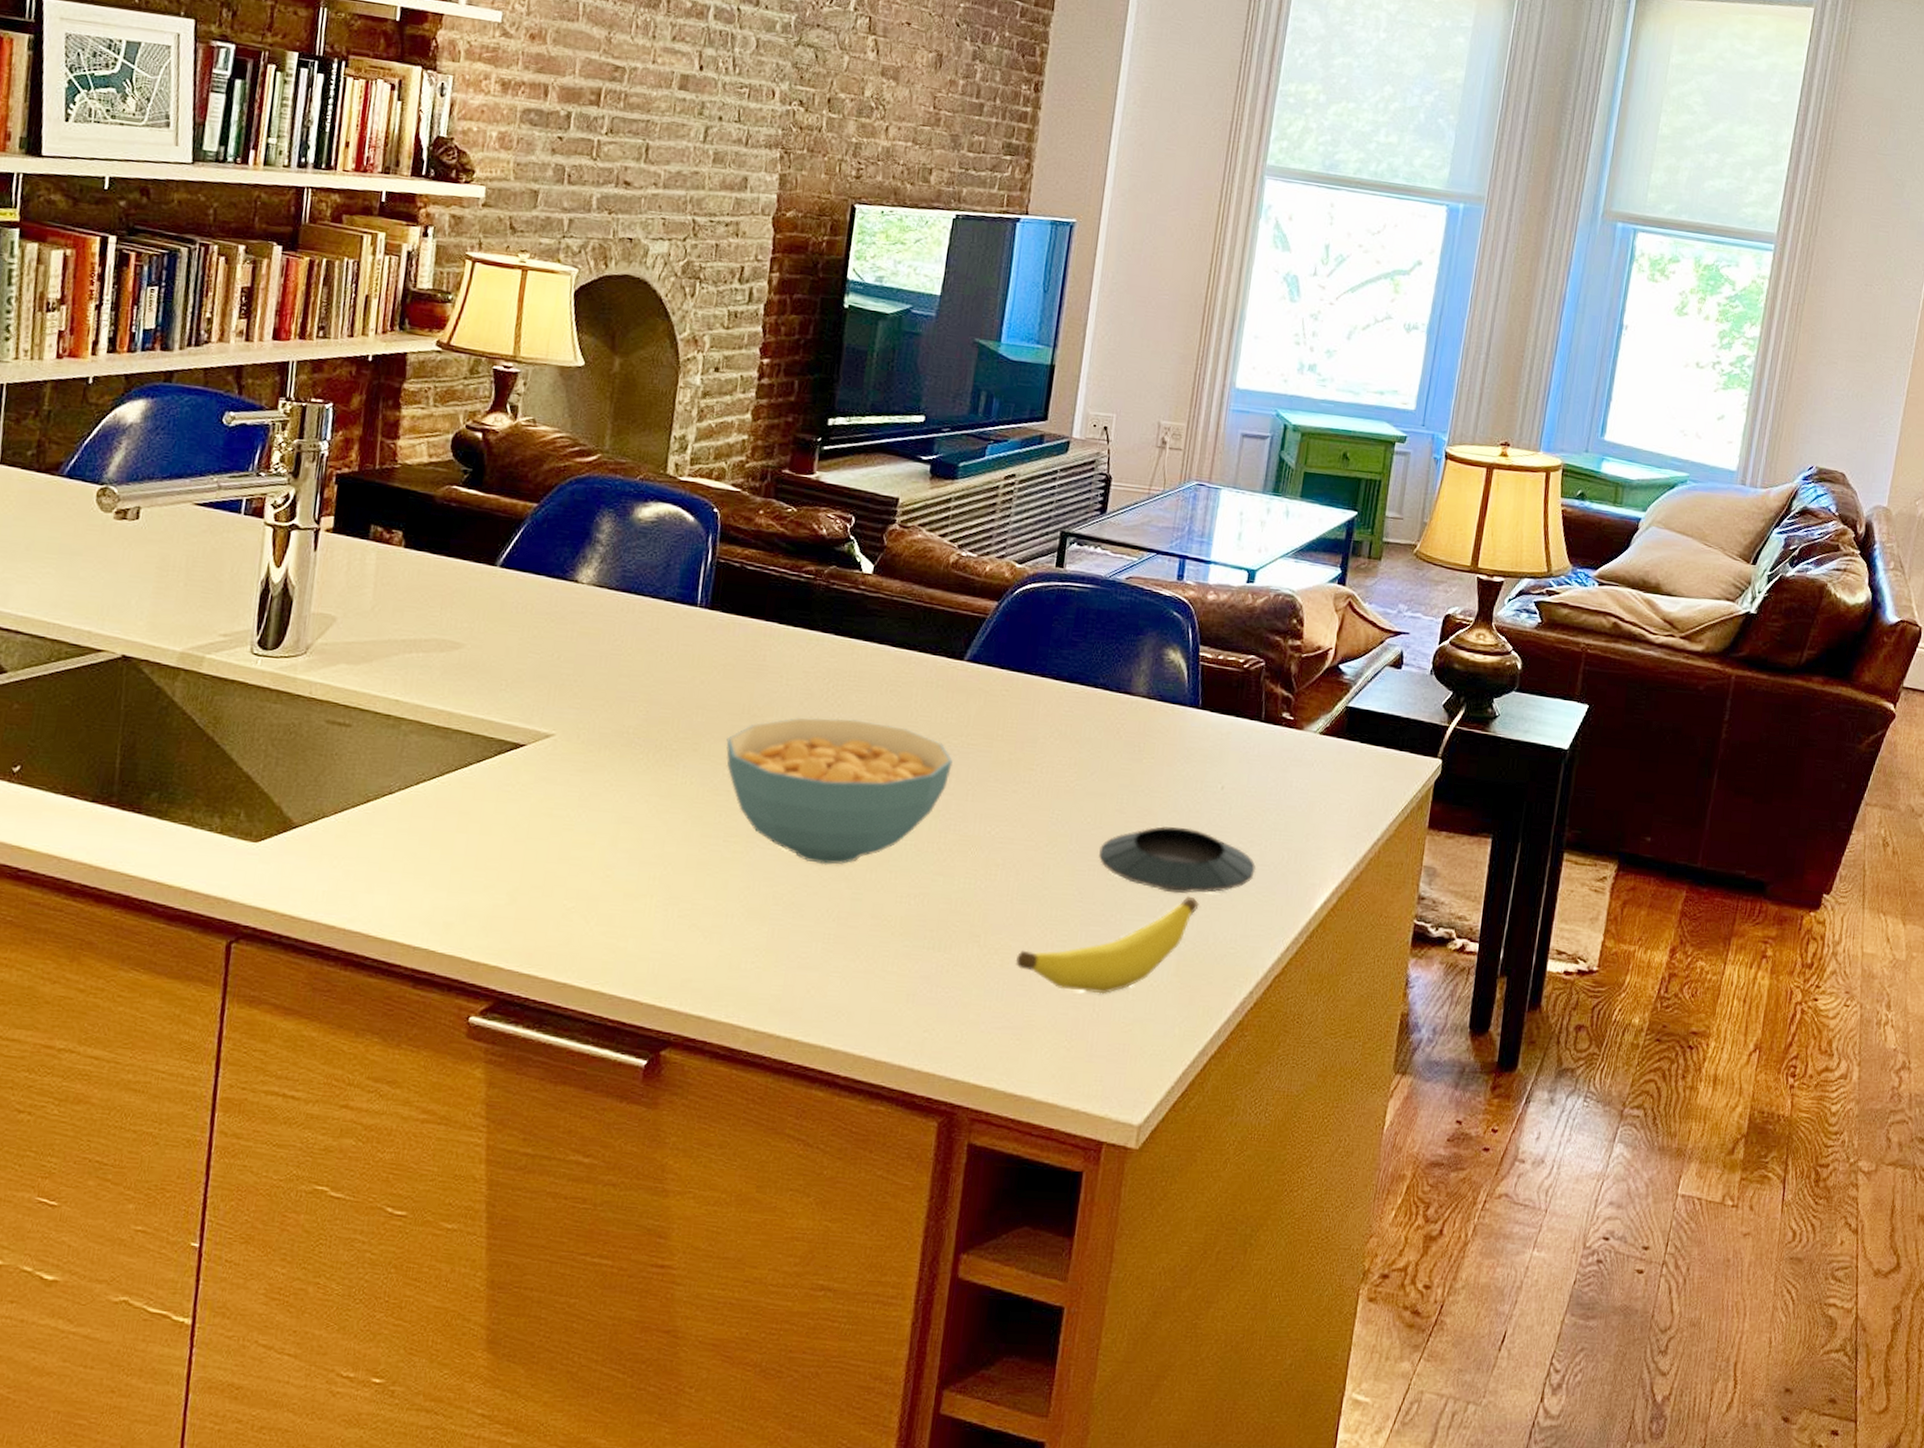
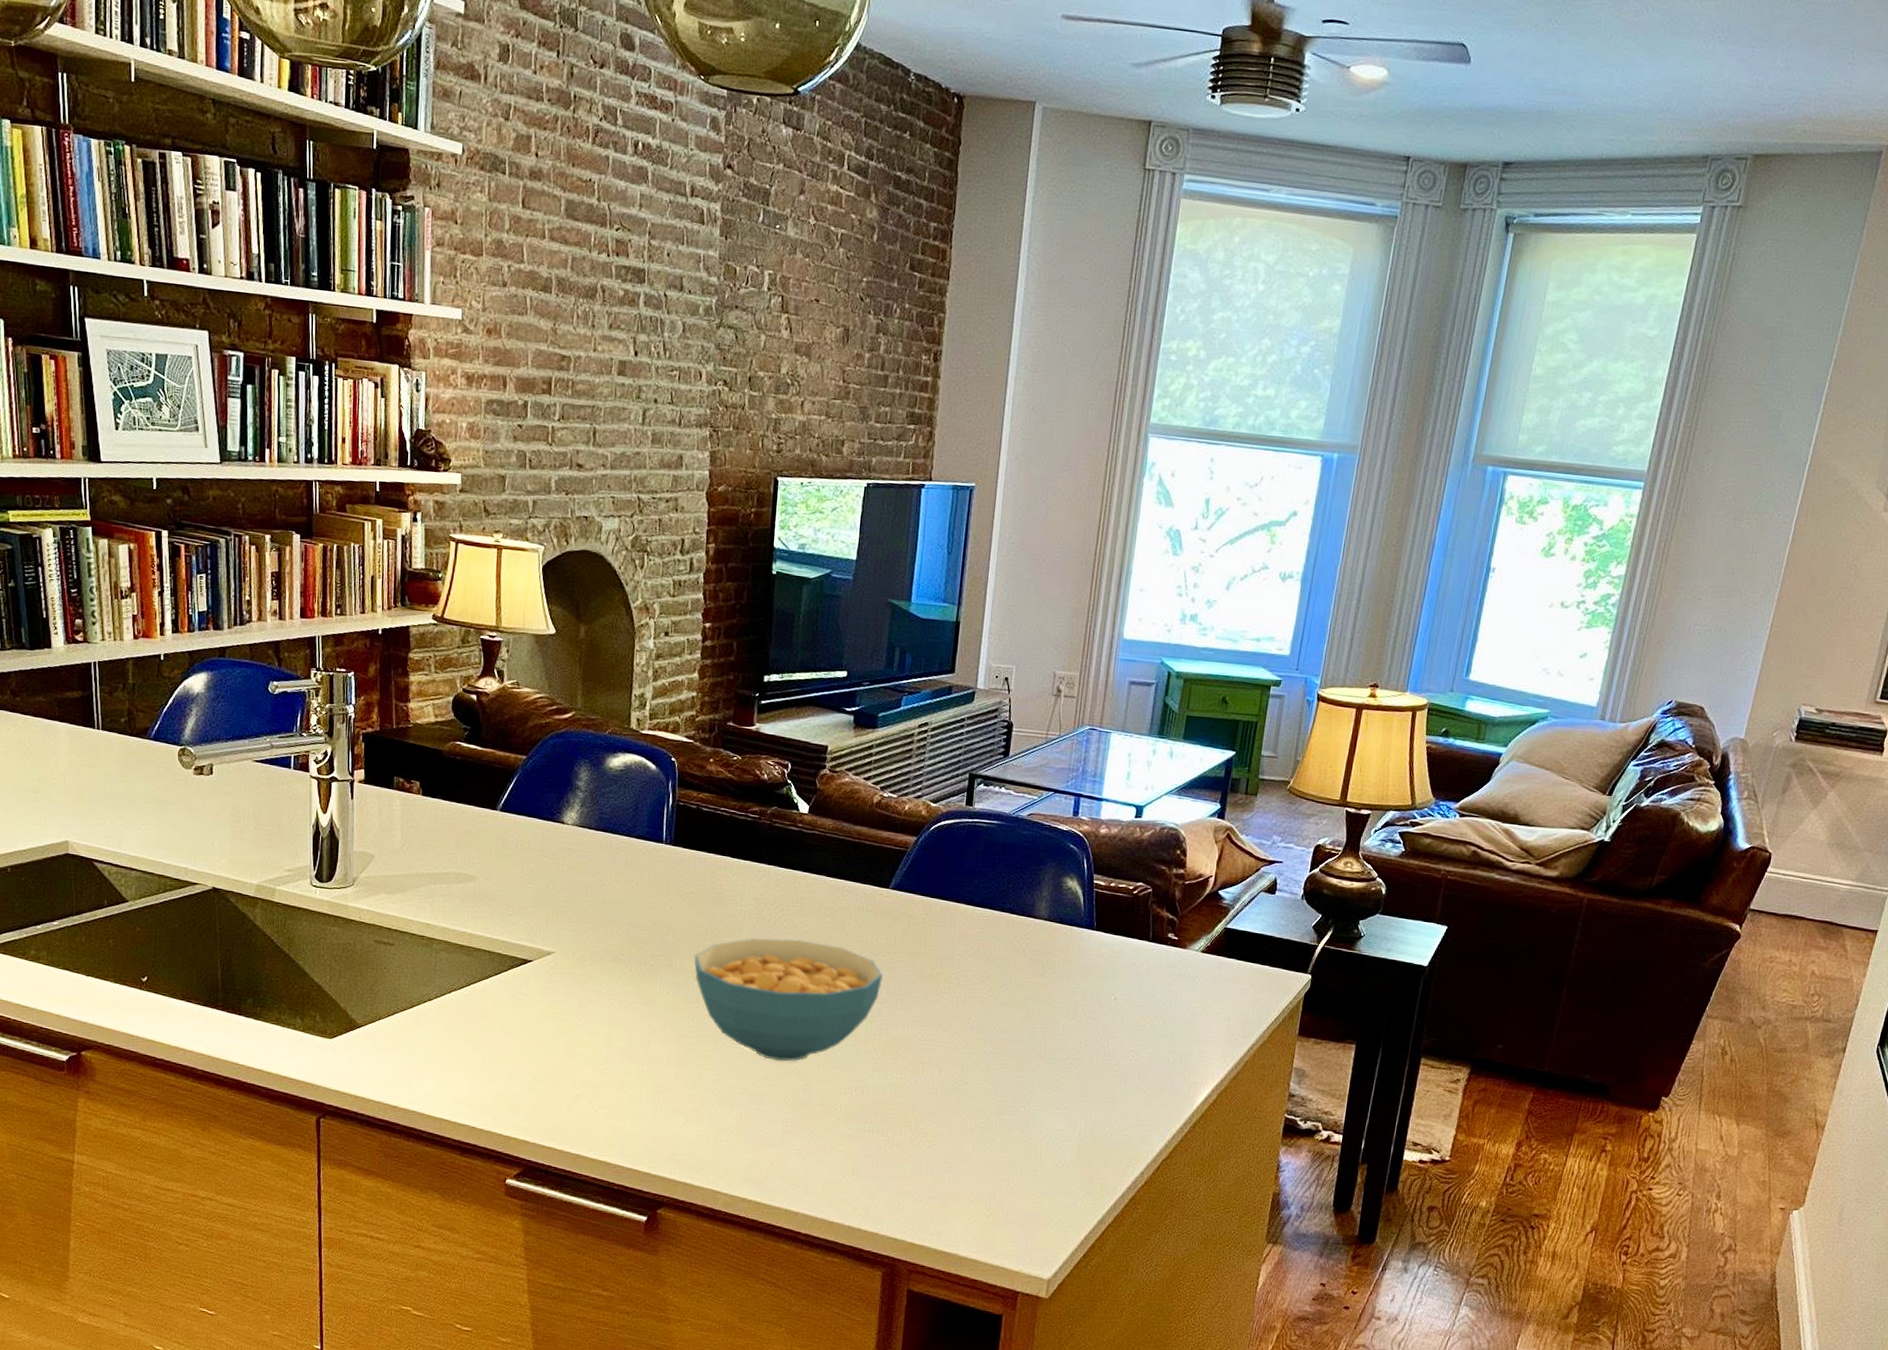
banana: present [1015,896,1199,994] -> none [941,1091,1096,1172]
saucer: present [1099,826,1256,894] -> none [1009,1032,1146,1089]

